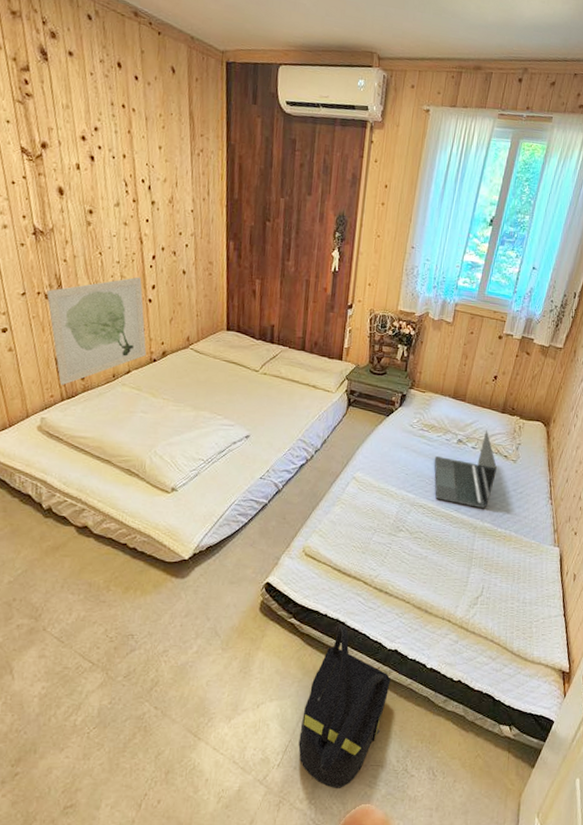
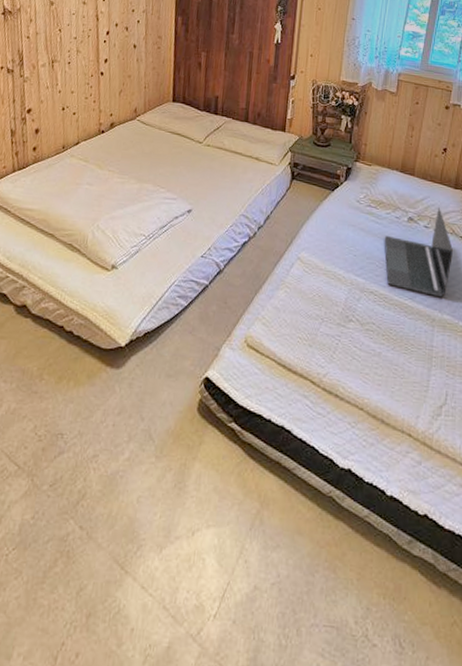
wall art: present [46,277,147,385] -> none [9,51,96,156]
backpack: present [298,624,391,789] -> none [238,433,344,657]

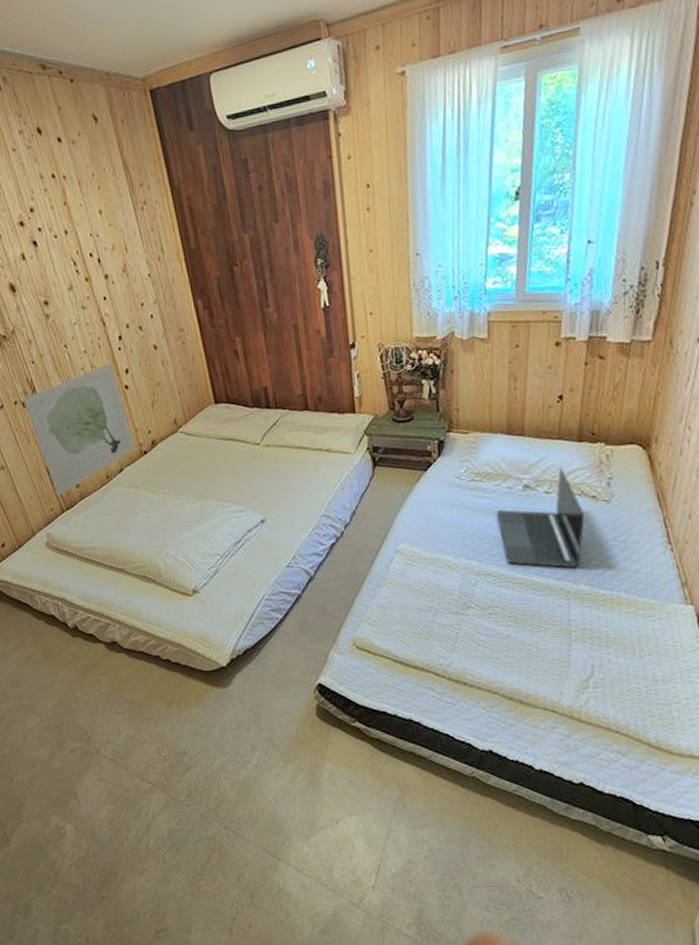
wall art: none [9,51,96,156] -> present [23,363,136,496]

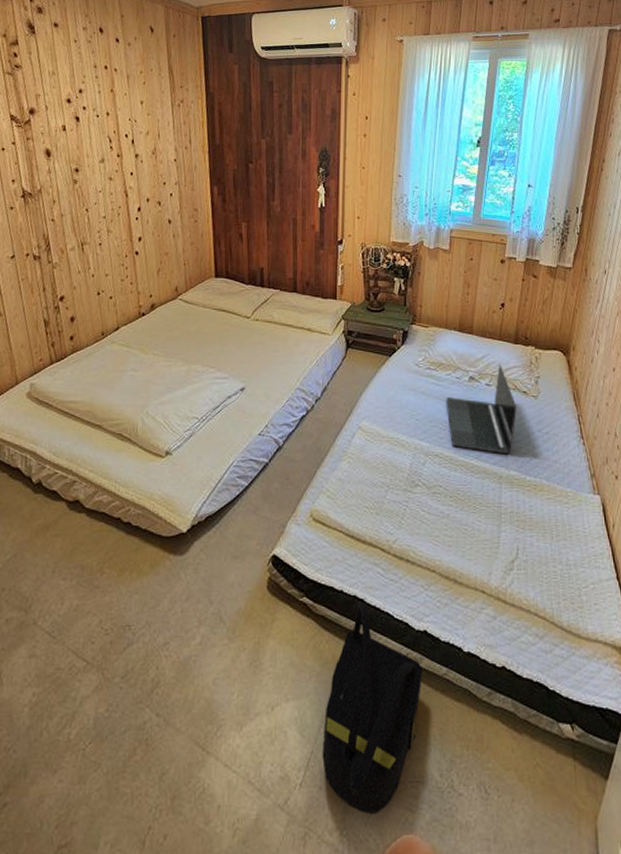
wall art: present [23,363,136,496] -> none [35,230,135,347]
backpack: none [390,725,491,914] -> present [322,602,423,815]

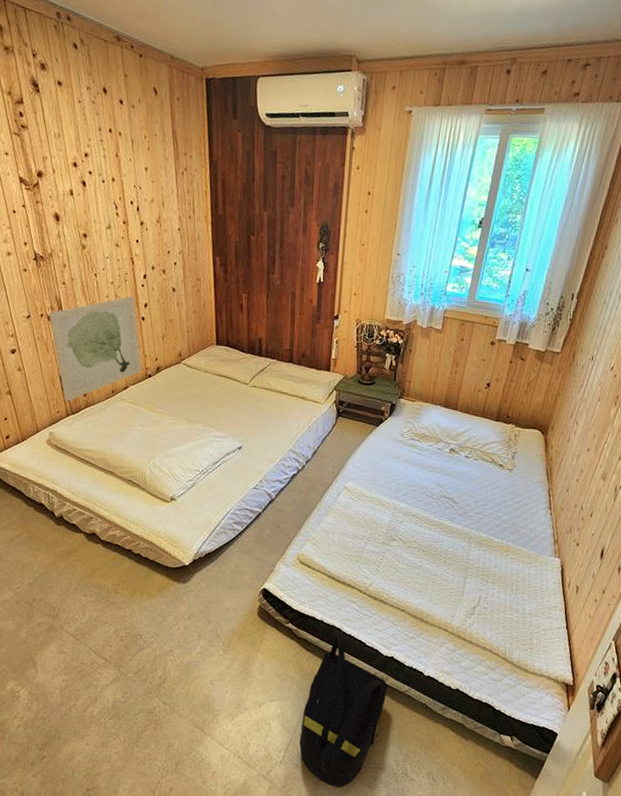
wall art: none [35,230,135,347] -> present [49,296,142,401]
laptop: present [446,364,516,455] -> none [426,439,492,519]

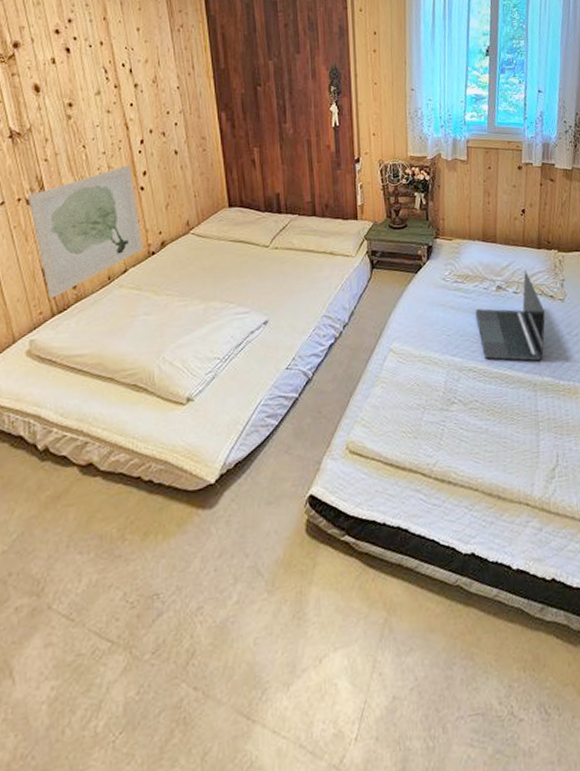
backpack: present [299,630,388,788] -> none [375,532,474,759]
laptop: none [426,439,492,519] -> present [475,270,546,362]

